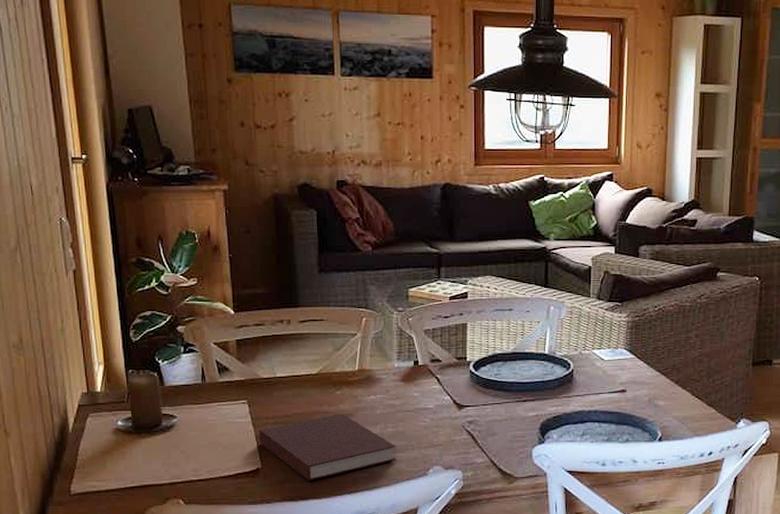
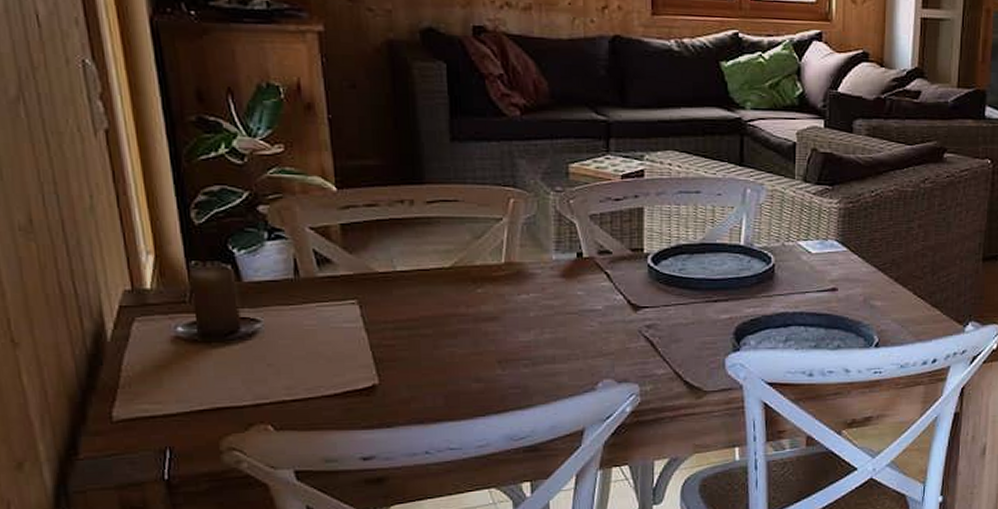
notebook: present [259,414,396,481] -> none [374,316,556,399]

